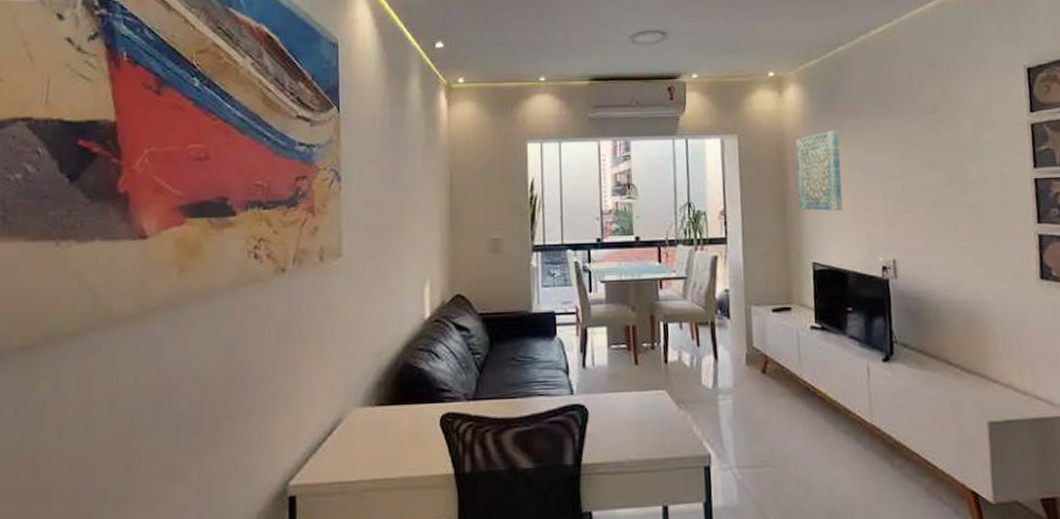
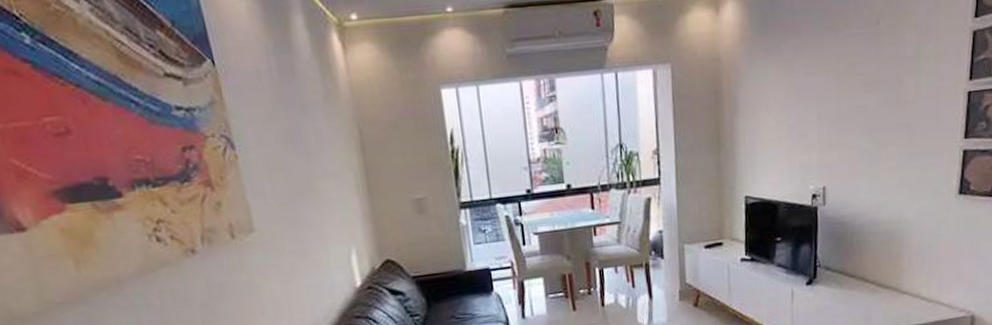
wall art: present [795,130,843,211] -> none [732,51,778,143]

